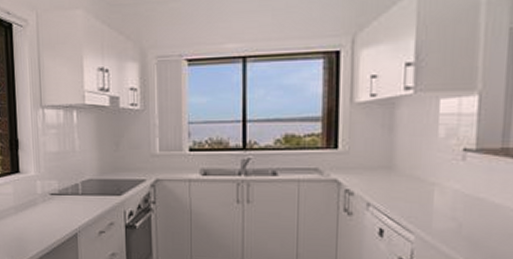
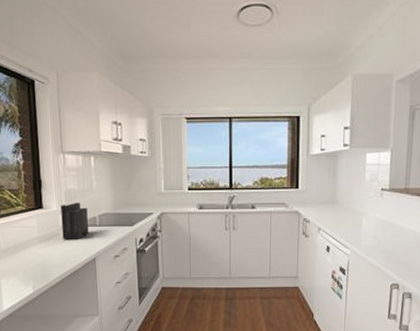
knife block: none [39,147,70,210] -> present [60,186,89,239]

